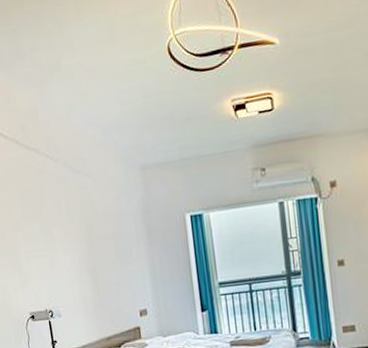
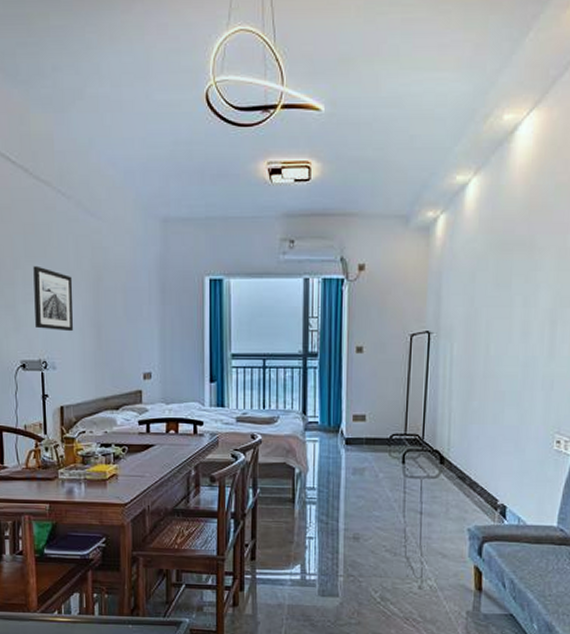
wall art: none [32,225,73,282] -> present [33,265,74,332]

